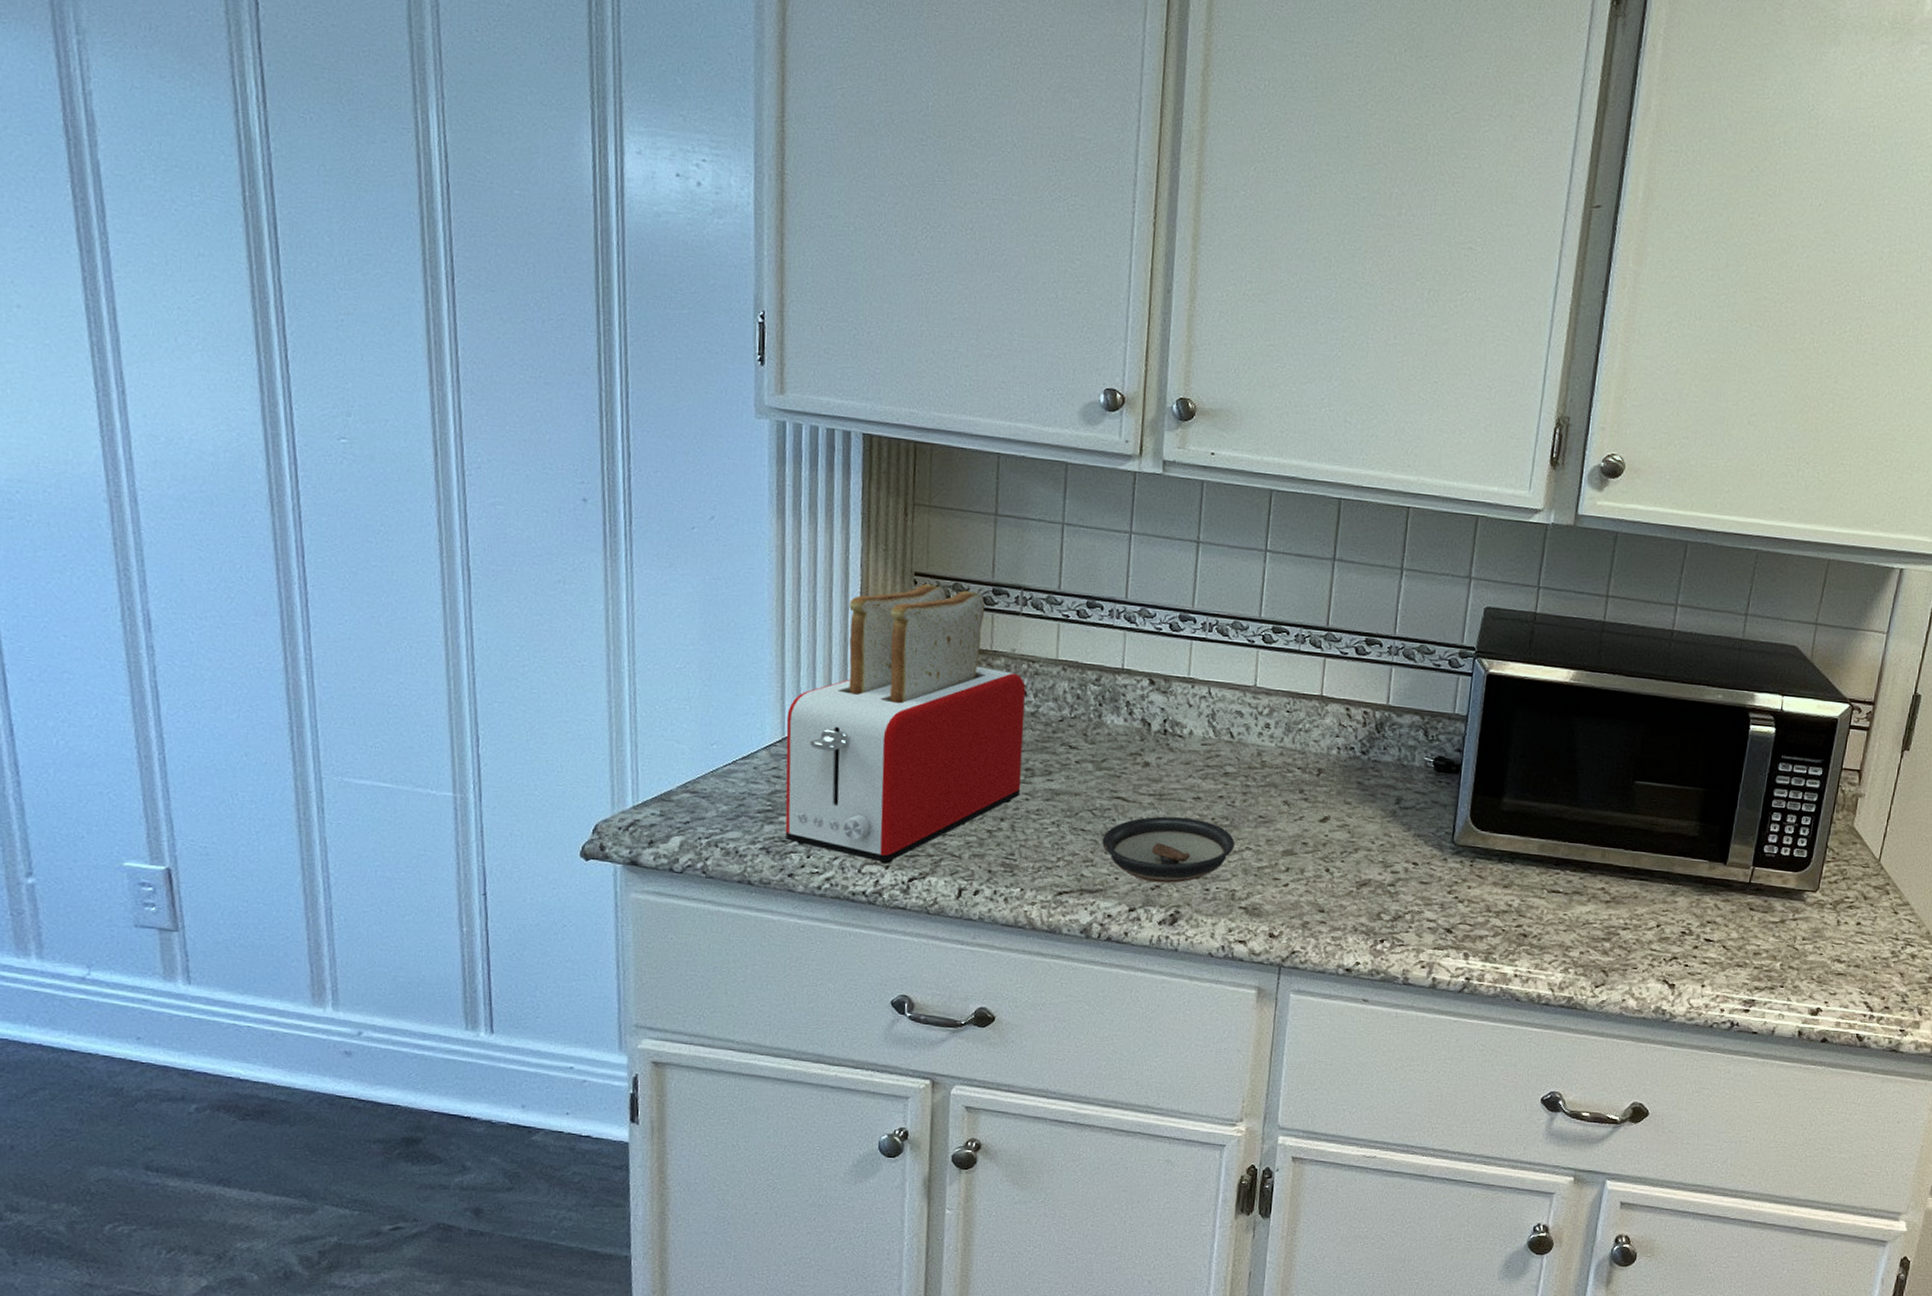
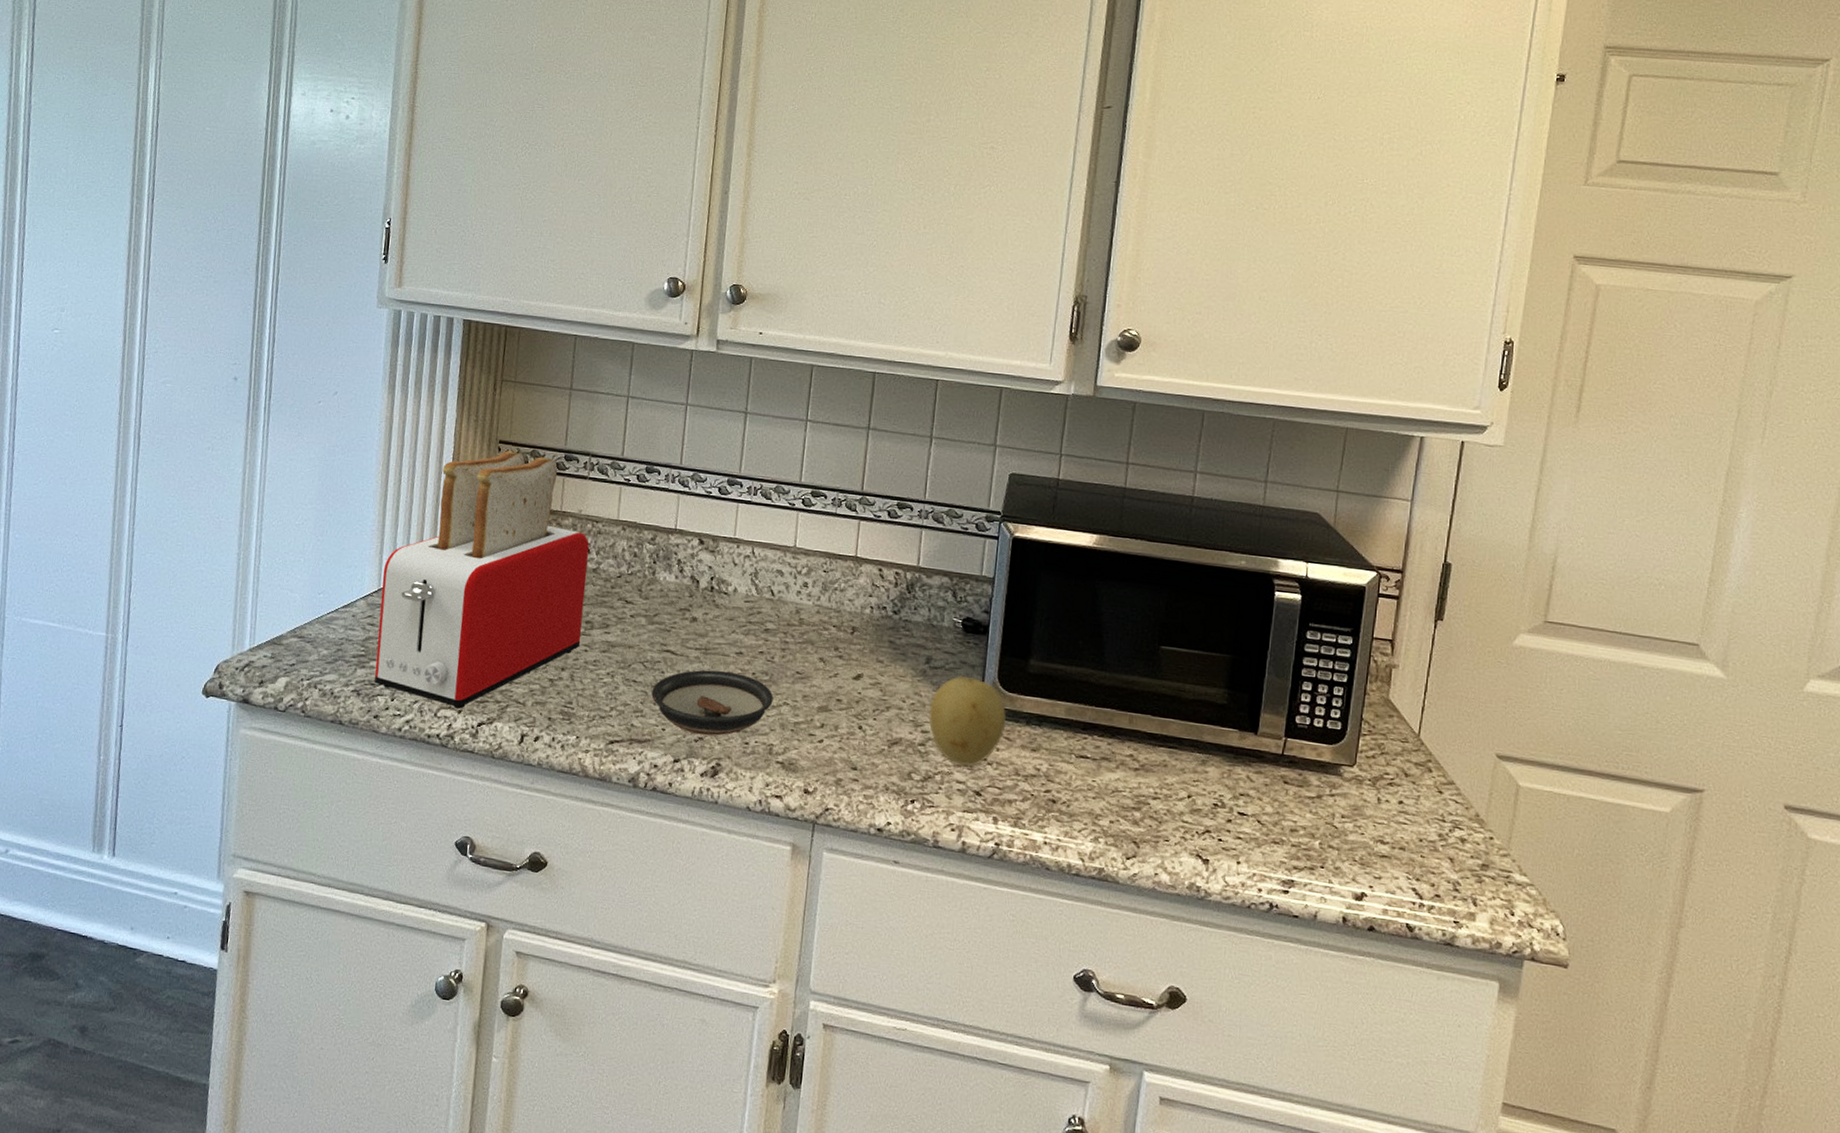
fruit: none [1398,816,1478,906] -> present [928,676,1006,768]

